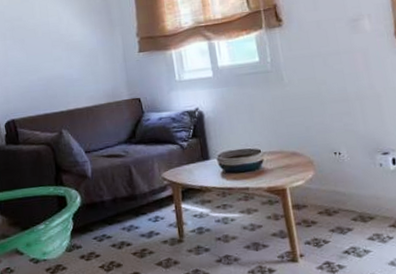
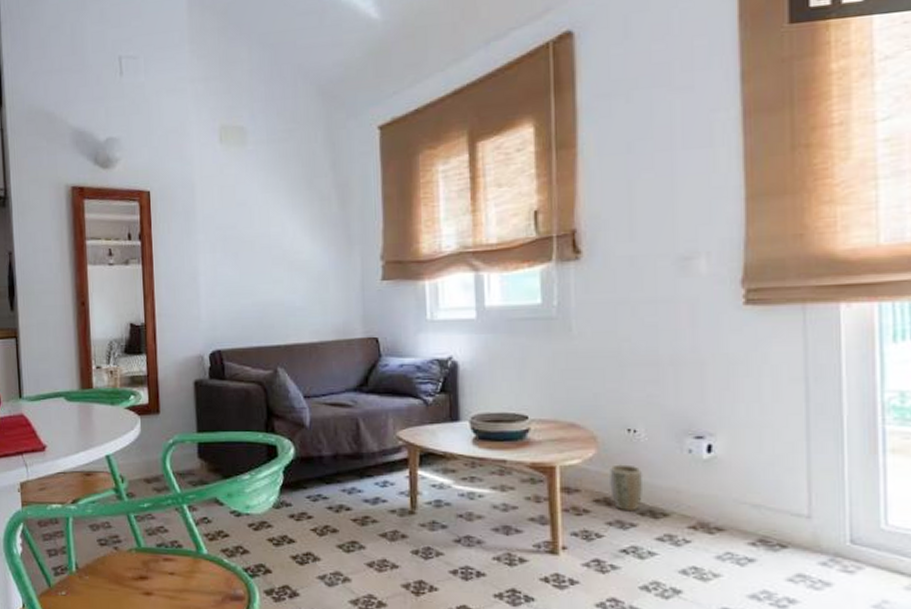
plant pot: none [326,180,353,219] -> present [610,464,643,512]

